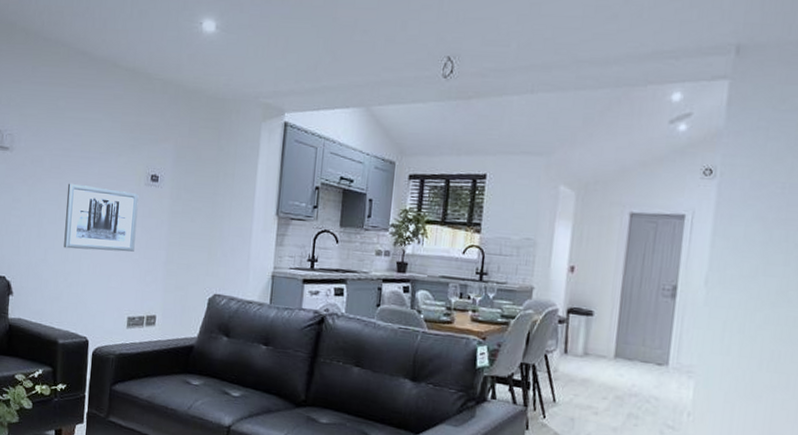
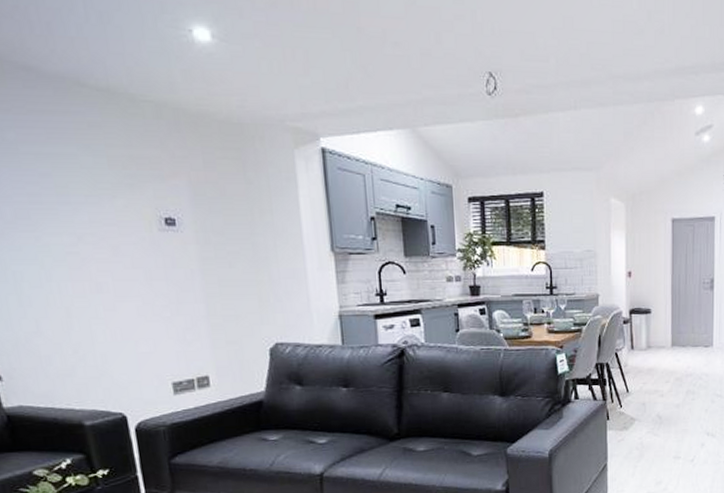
wall art: present [64,183,139,252] -> none [47,236,163,316]

